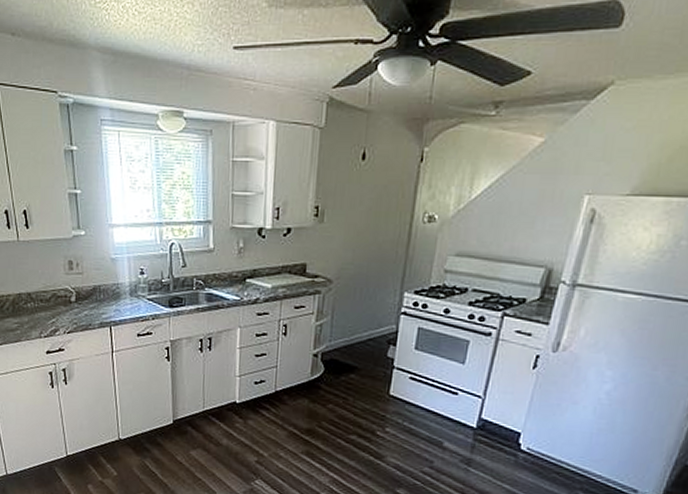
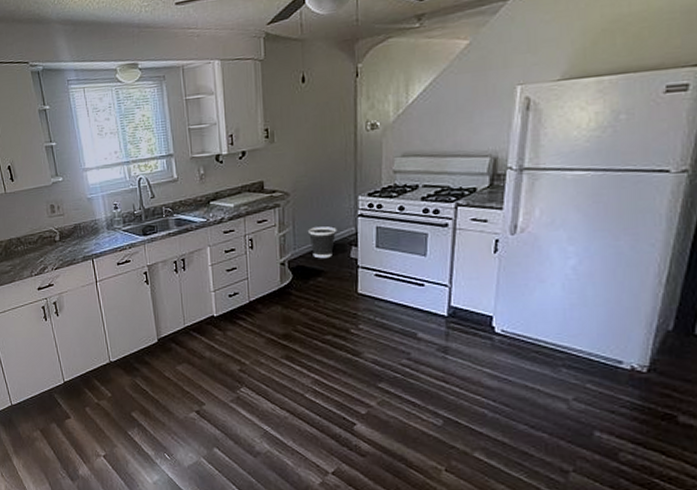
wastebasket: none [347,320,376,355] -> present [309,226,336,259]

